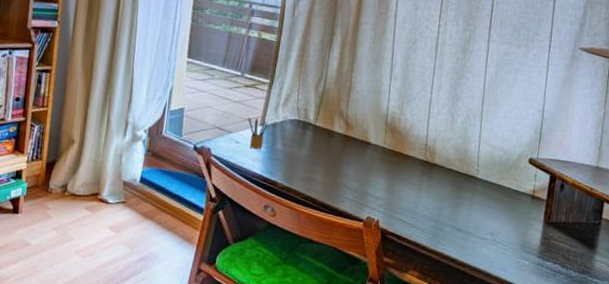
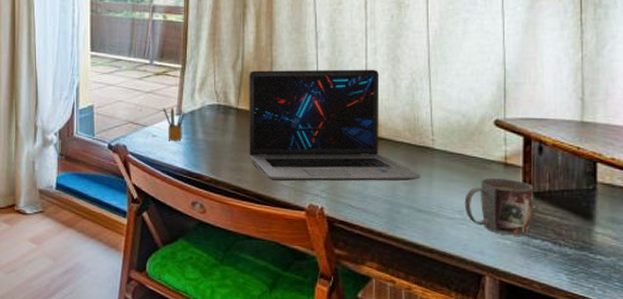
laptop: none [320,93,464,204] -> present [249,69,421,182]
mug: none [496,207,553,258] -> present [464,177,534,236]

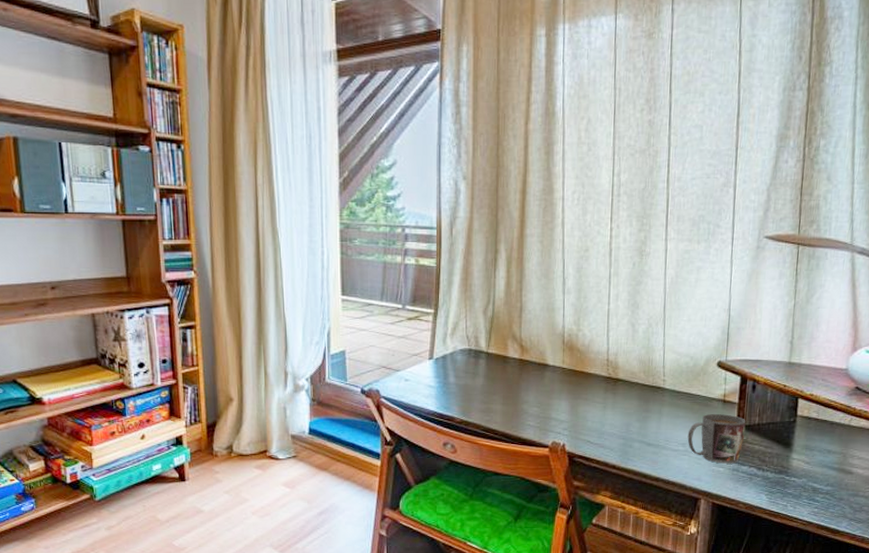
pencil box: present [163,108,186,141] -> none [415,353,438,384]
laptop: present [249,69,421,182] -> none [498,314,652,421]

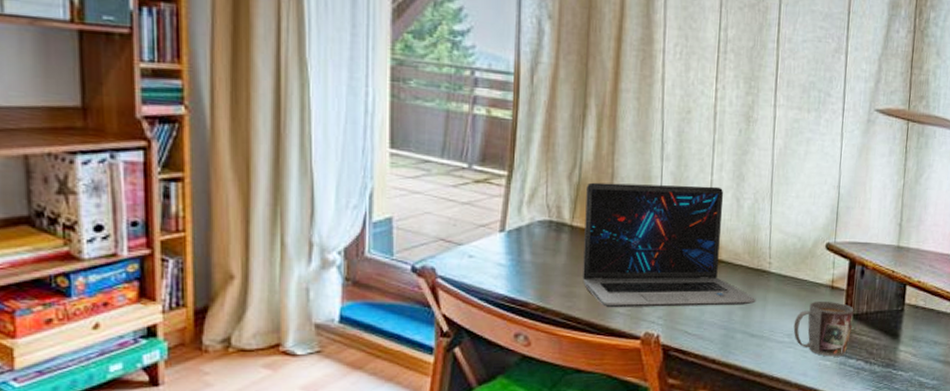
laptop: none [498,314,652,421] -> present [583,182,756,308]

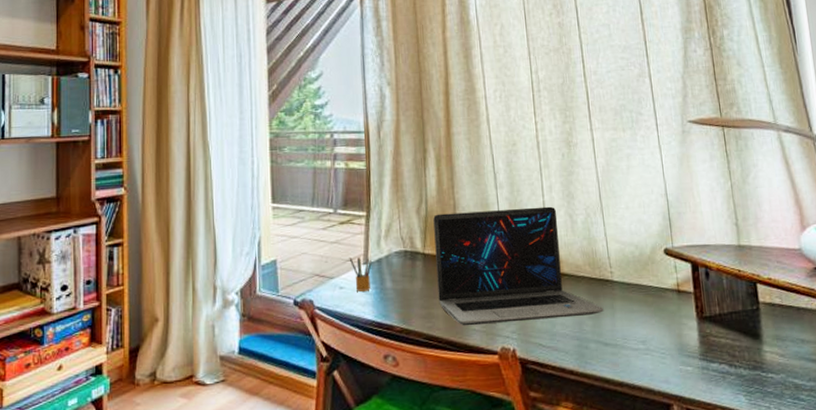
pencil box: none [482,223,511,262] -> present [349,257,373,292]
mug: present [793,300,854,357] -> none [646,305,708,362]

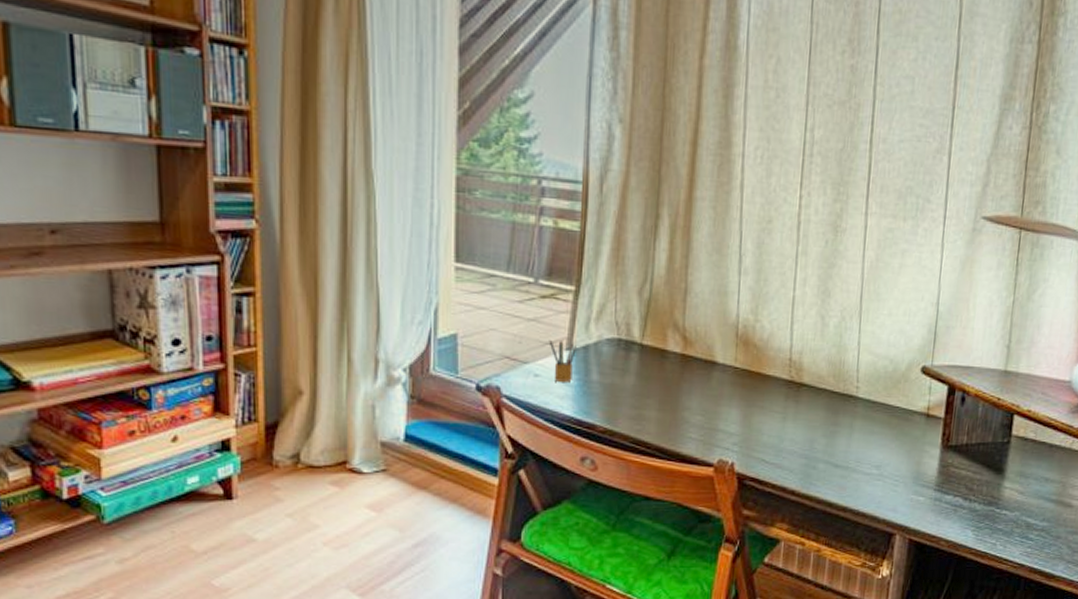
laptop: present [433,206,604,326] -> none [653,298,841,433]

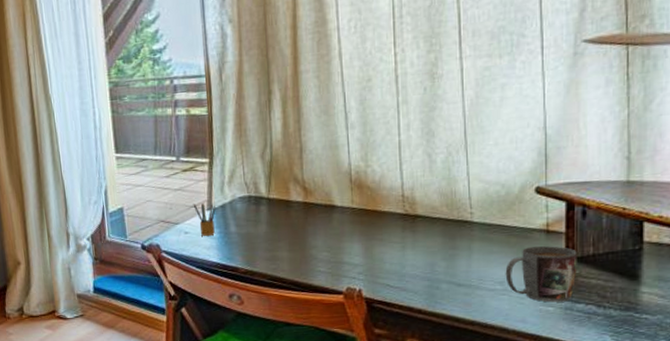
mug: none [882,429,953,492] -> present [505,246,577,303]

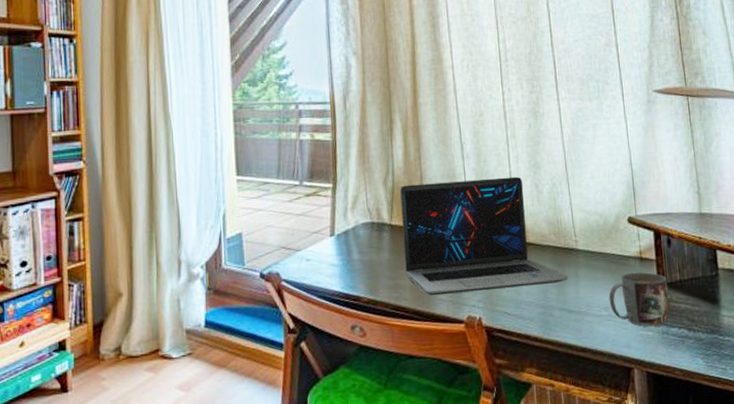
pencil box: present [193,203,217,236] -> none [315,229,339,264]
laptop: none [278,146,460,268] -> present [400,176,568,296]

